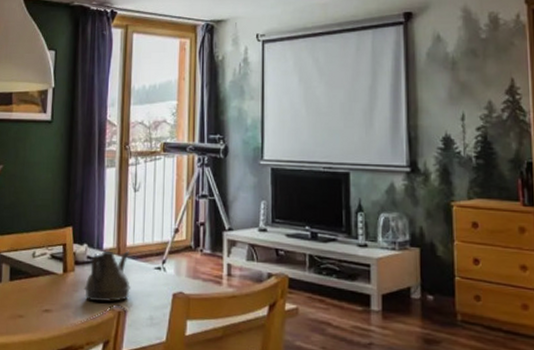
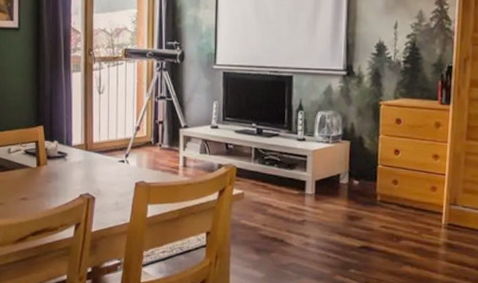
teapot: present [83,250,132,302] -> none [56,146,99,191]

